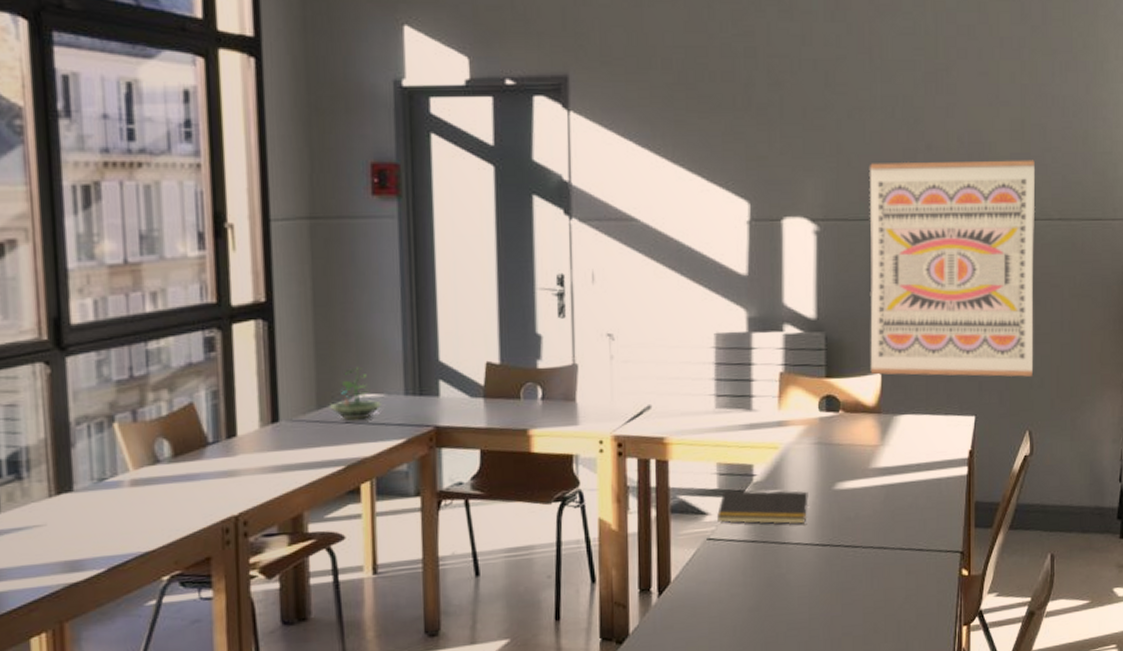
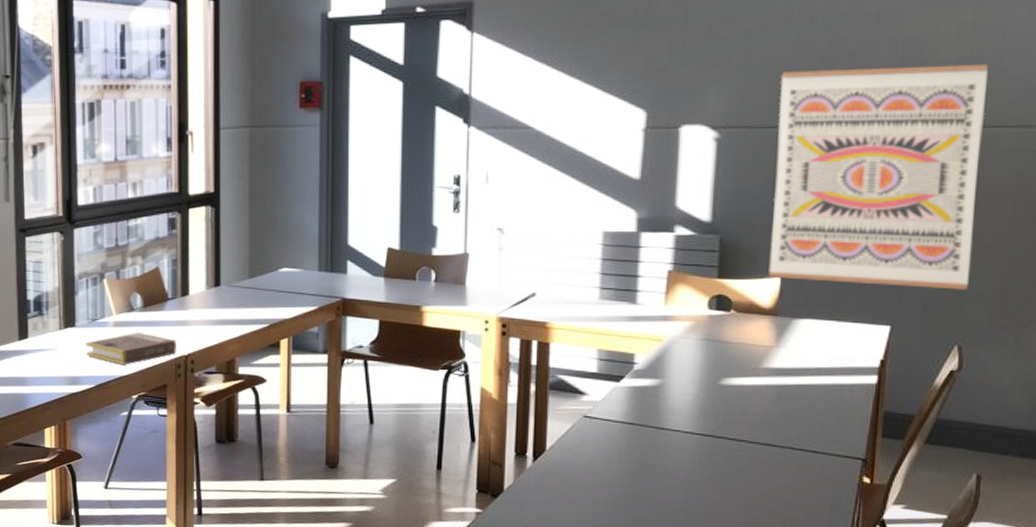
book: none [90,490,223,537] -> present [86,332,177,365]
terrarium: present [330,368,381,420] -> none [259,247,299,289]
notepad: present [717,489,809,525] -> none [595,374,692,413]

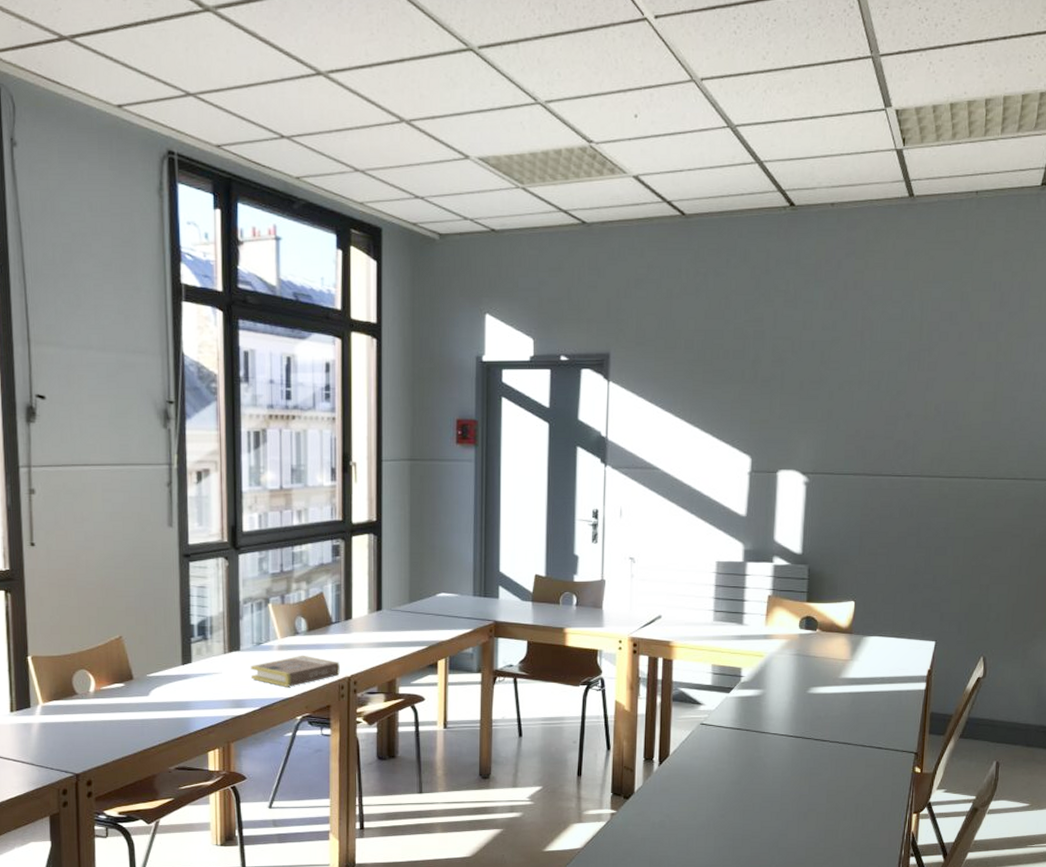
wall art: present [768,63,988,290] -> none [845,427,1004,611]

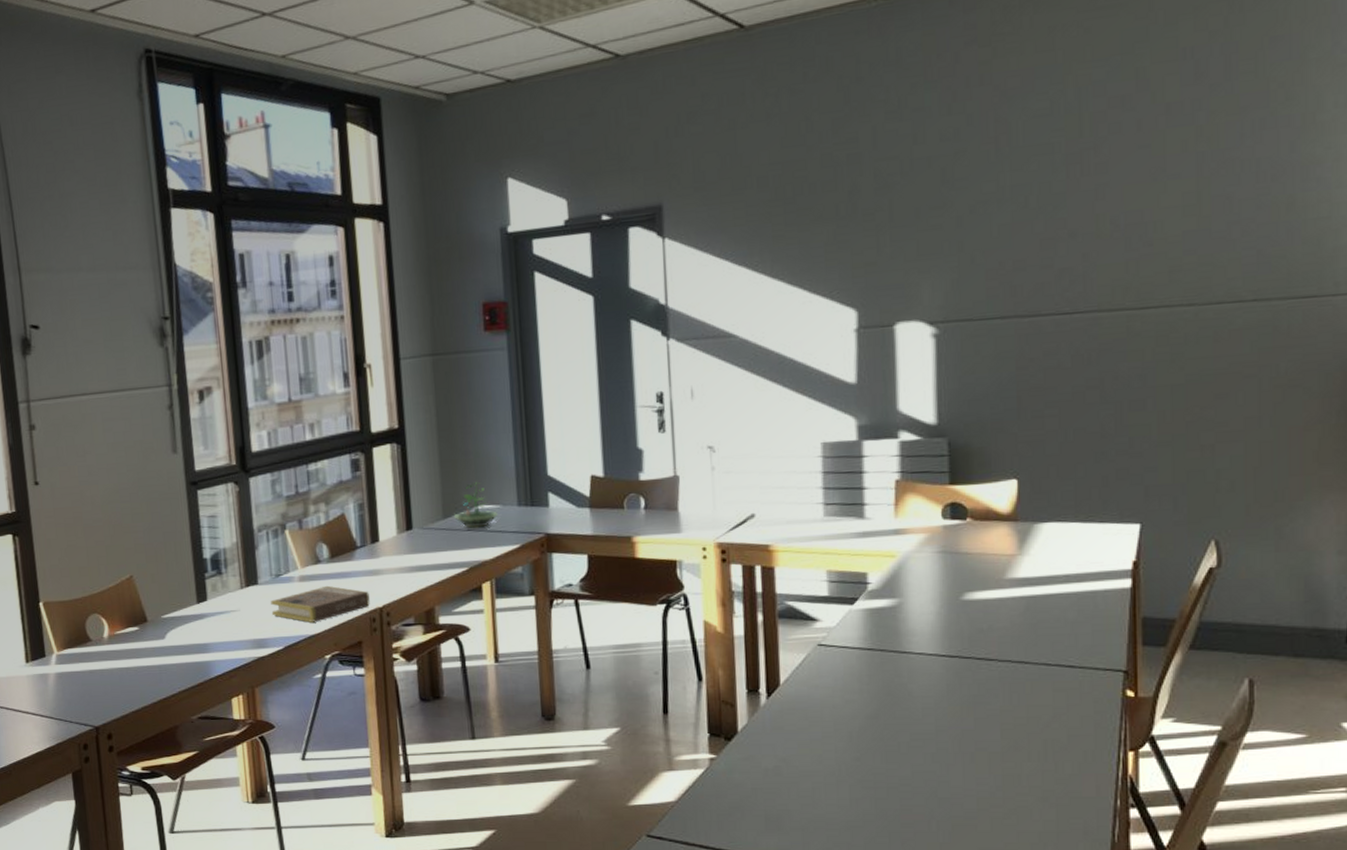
terrarium: none [419,574,455,613] -> present [454,482,498,528]

